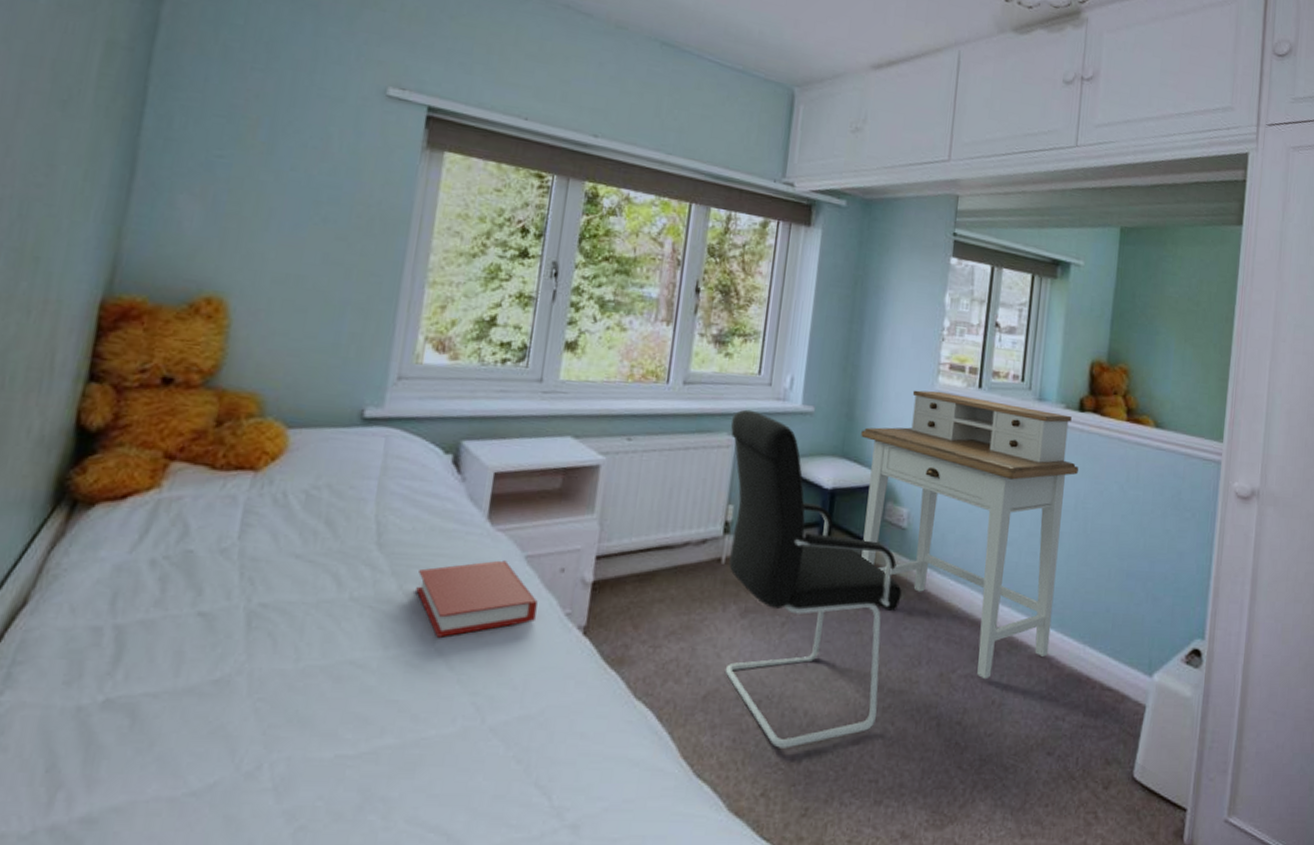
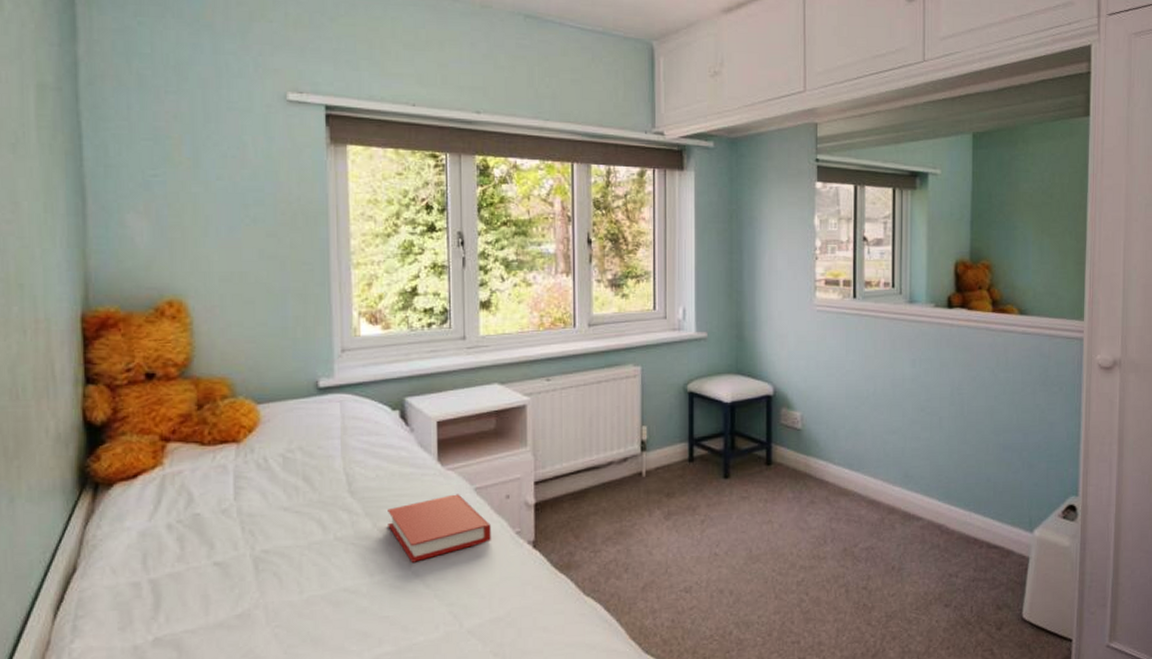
office chair: present [725,409,902,748] -> none [634,342,803,623]
desk: present [861,390,1078,680] -> none [752,305,951,550]

